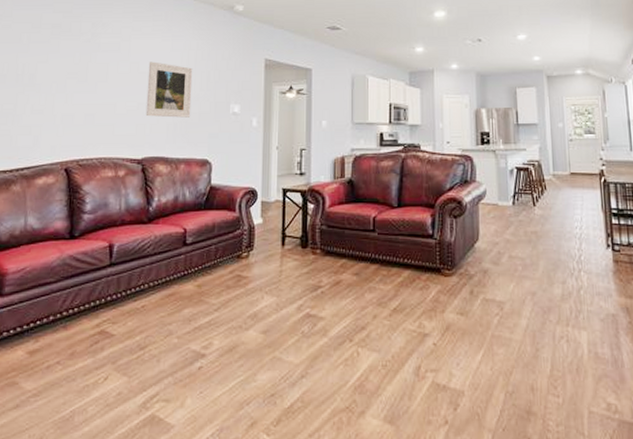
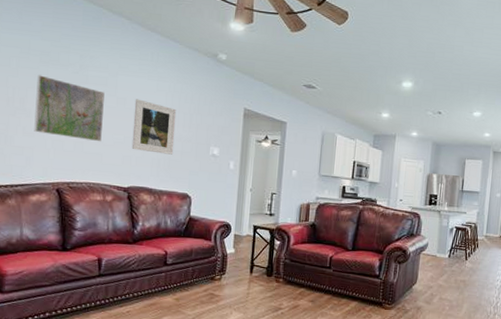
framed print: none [43,48,117,112] -> present [34,75,105,142]

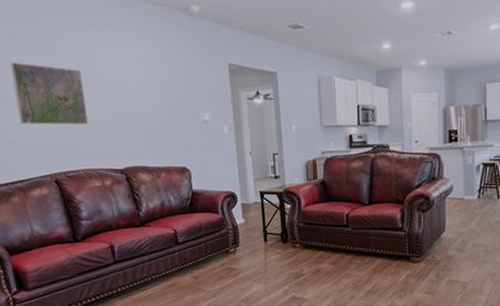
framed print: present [131,99,177,155] -> none [113,72,163,128]

